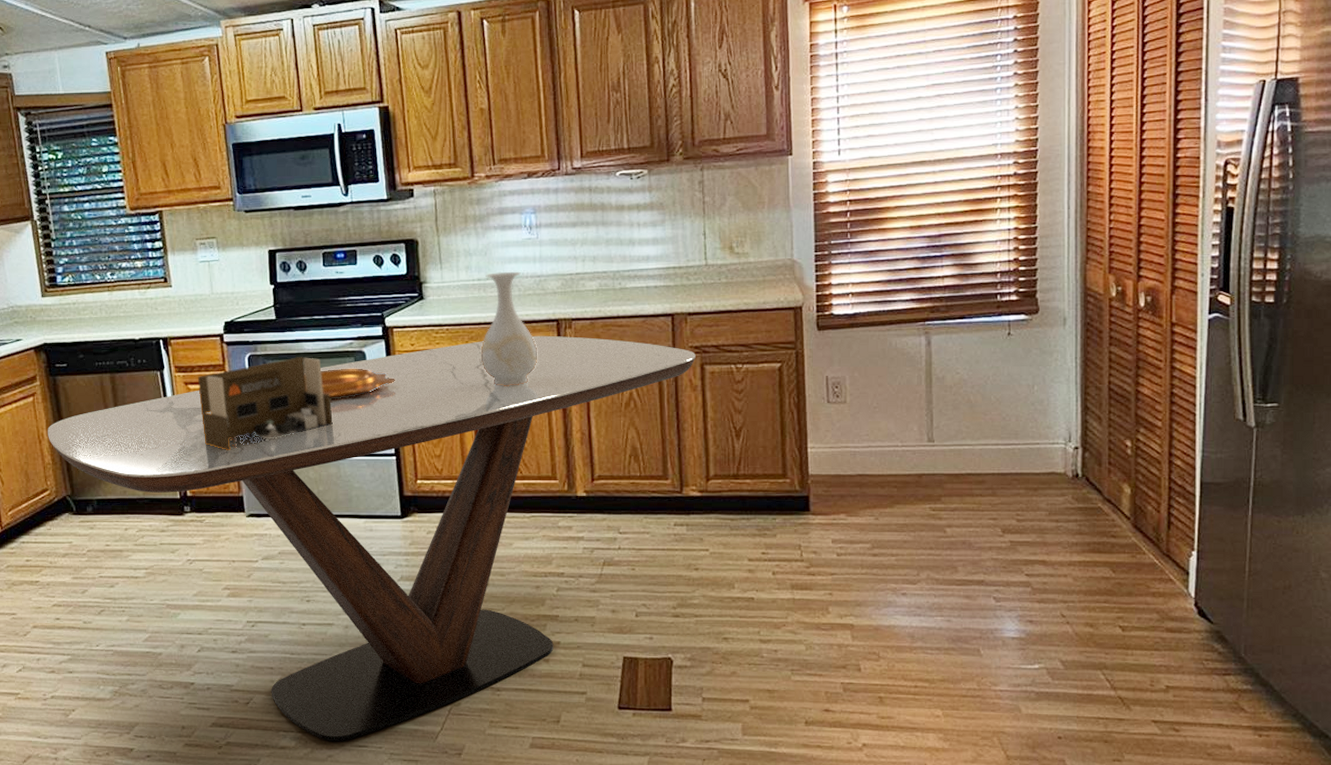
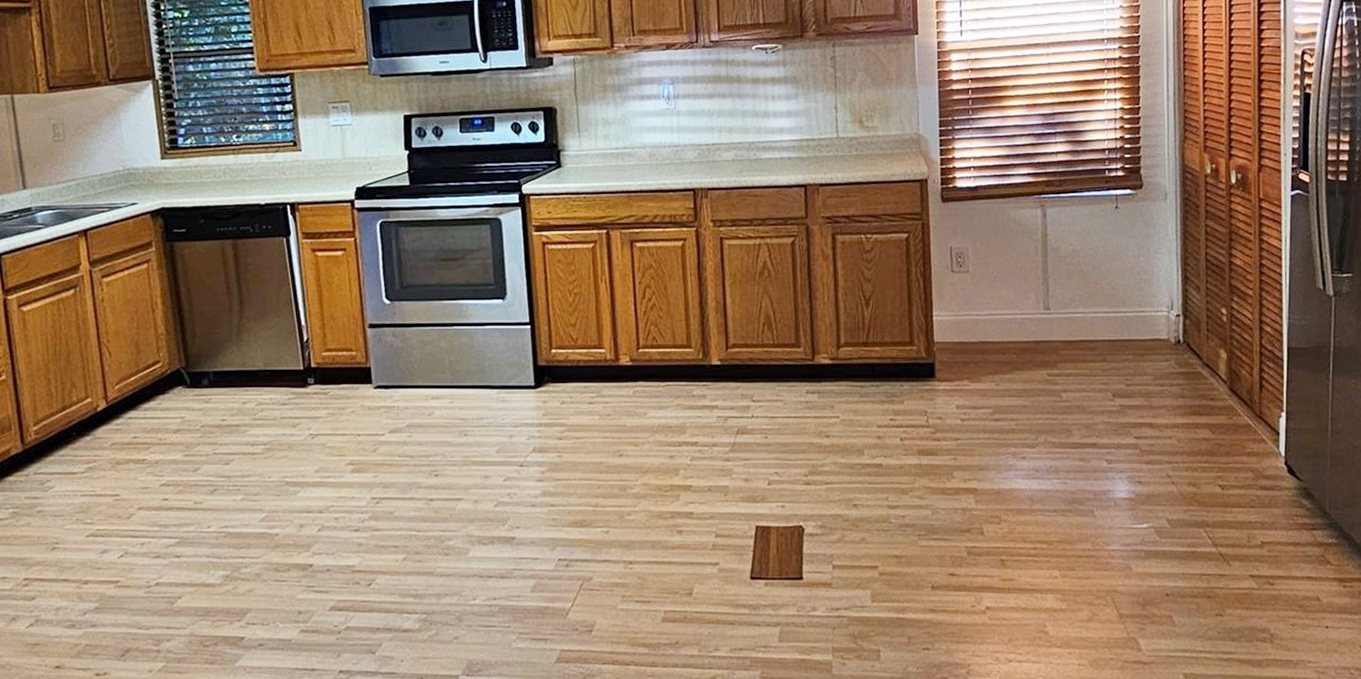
dining table: present [48,335,696,741] -> none [162,204,827,621]
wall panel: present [197,356,333,450] -> none [325,223,466,319]
decorative bowl: present [304,369,395,399] -> none [438,236,531,267]
vase: present [480,271,538,386] -> none [617,141,674,255]

